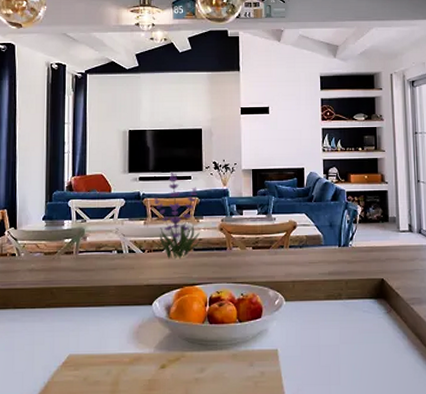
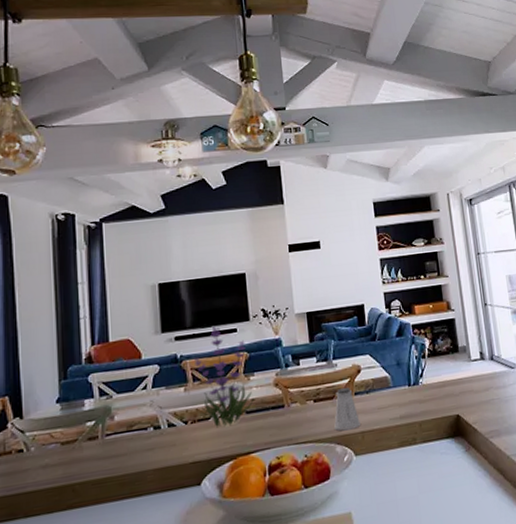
saltshaker: none [269,240,292,278] -> present [334,387,360,431]

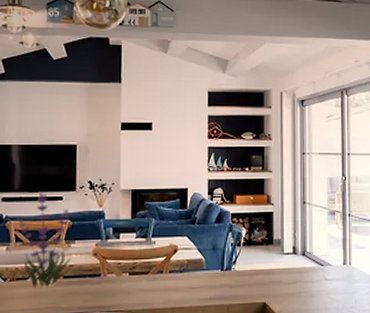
saltshaker: present [334,387,360,431] -> none [146,265,171,305]

